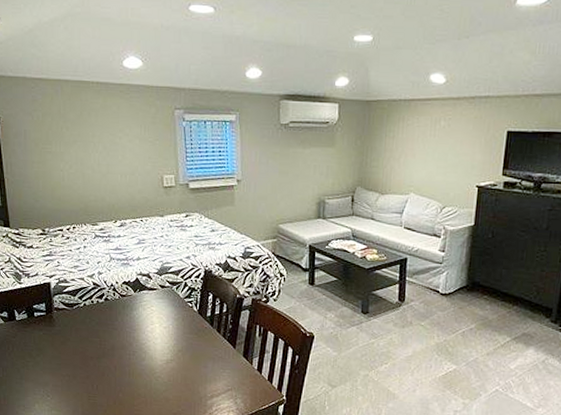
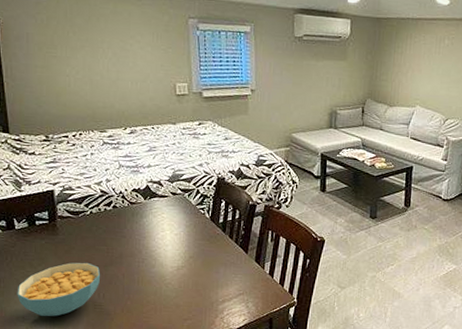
cereal bowl: none [18,353,94,406] -> present [17,262,101,317]

